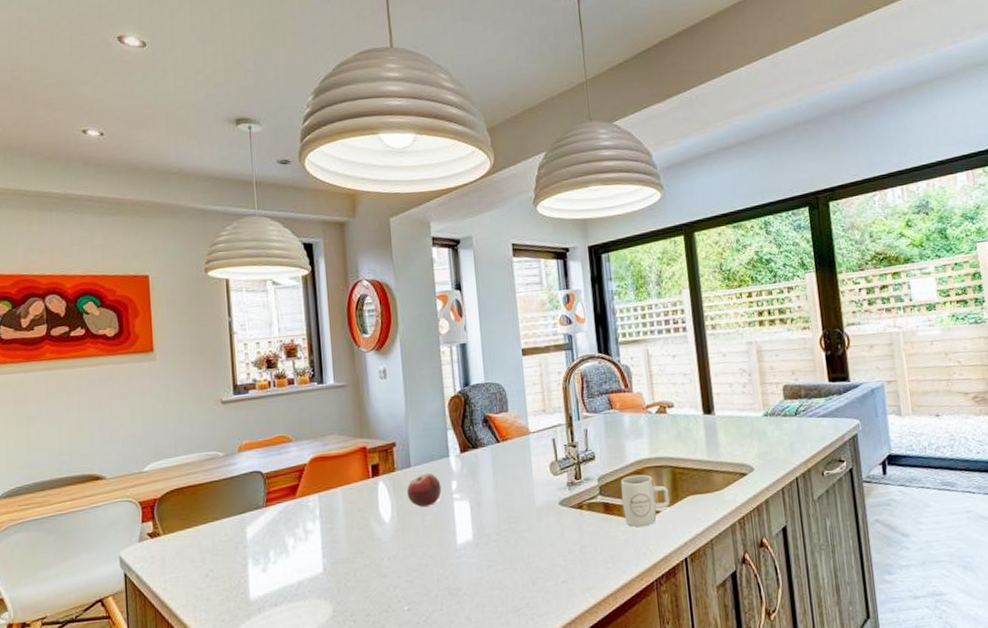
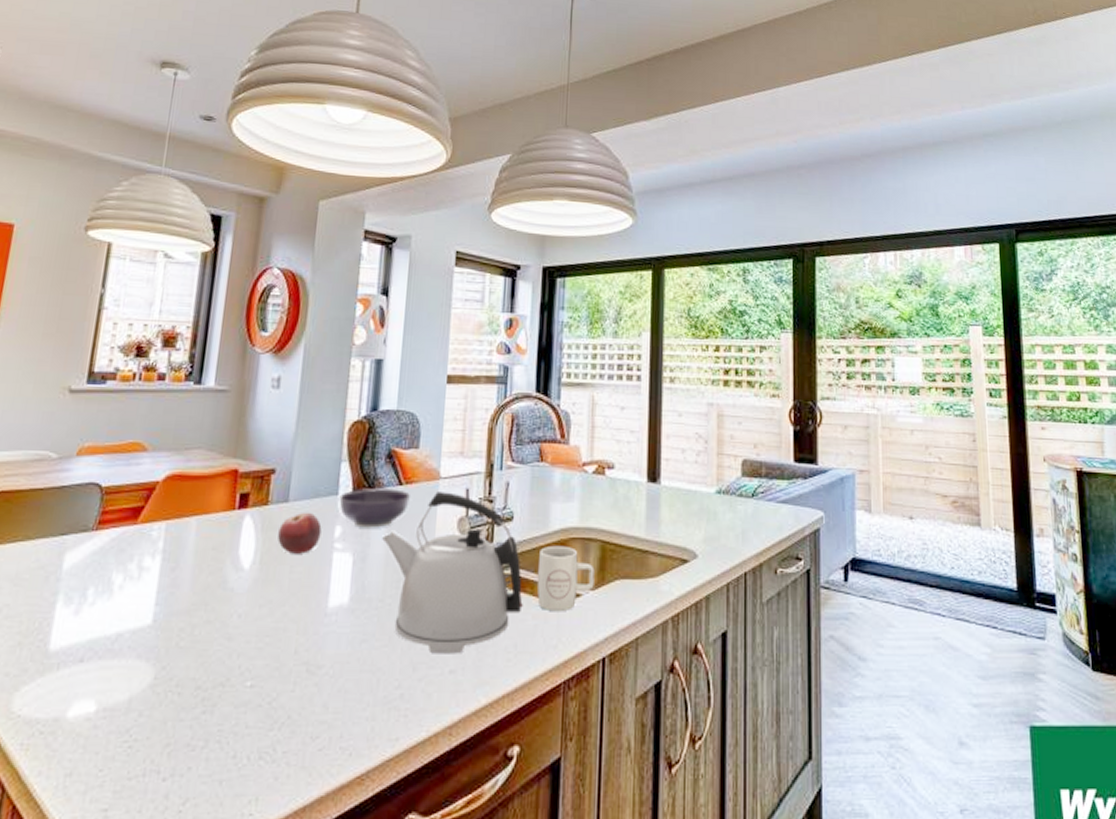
bowl: none [450,446,508,480] -> present [339,488,410,528]
kettle: none [491,443,614,570] -> present [382,492,523,654]

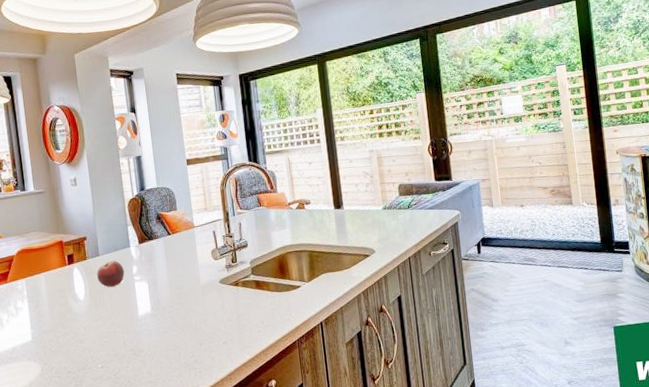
bowl: present [339,488,410,528] -> none [131,238,177,265]
kettle: present [382,492,523,654] -> none [164,235,263,334]
mug: present [536,545,595,612] -> none [268,257,308,299]

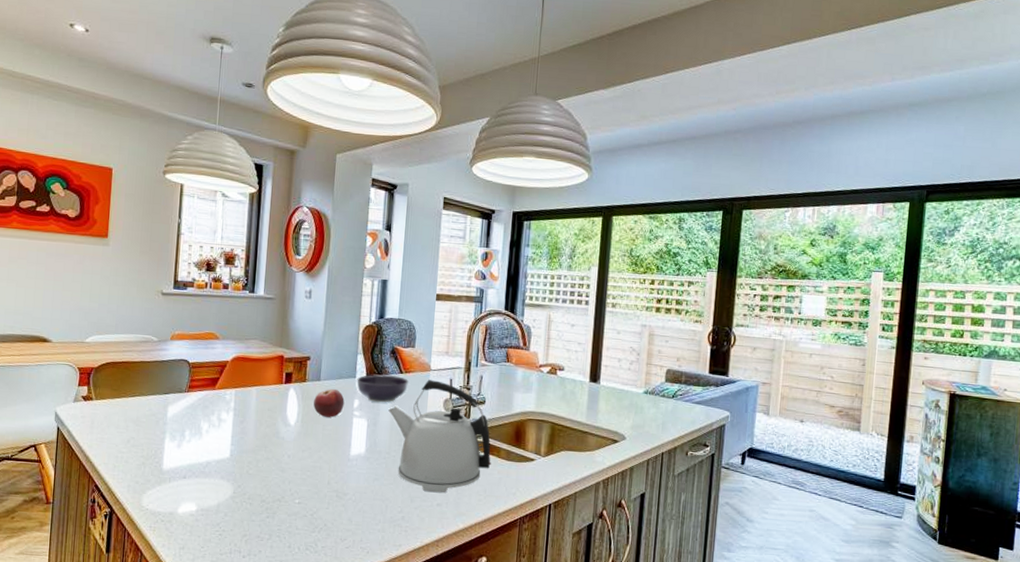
bowl: none [131,238,177,265] -> present [356,374,408,403]
kettle: none [164,235,263,334] -> present [388,380,491,493]

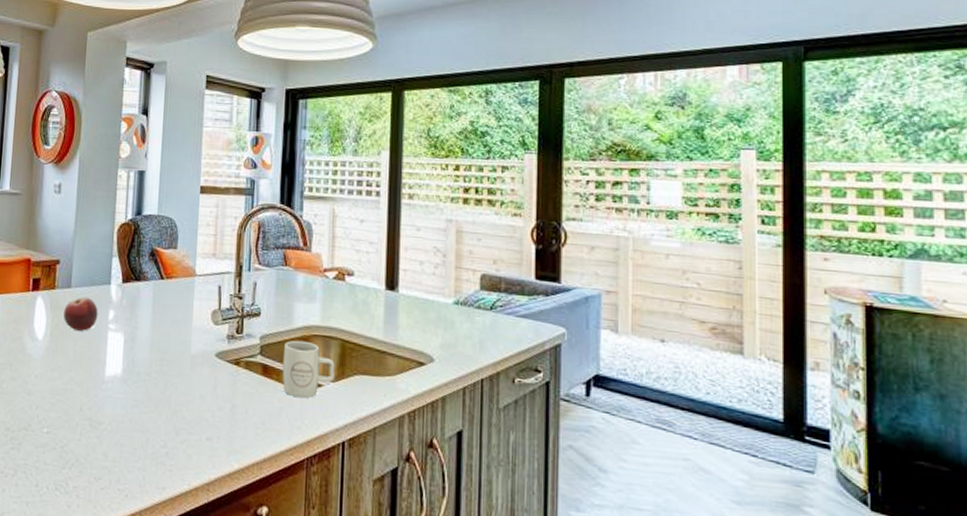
bowl: present [356,374,408,403] -> none [111,280,170,314]
kettle: present [388,380,491,493] -> none [148,287,270,425]
mug: none [501,423,546,471] -> present [282,340,335,399]

